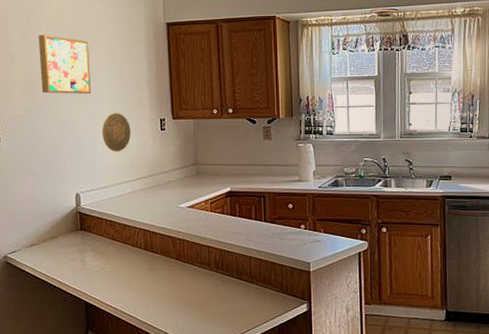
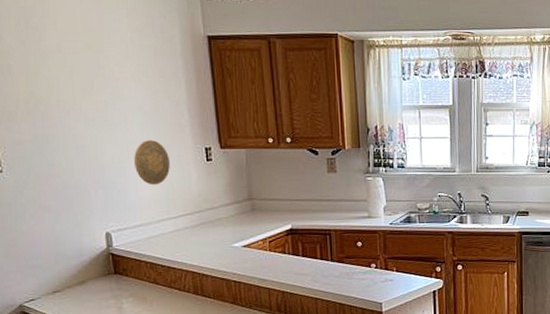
wall art: present [38,34,91,94] -> none [42,43,118,117]

